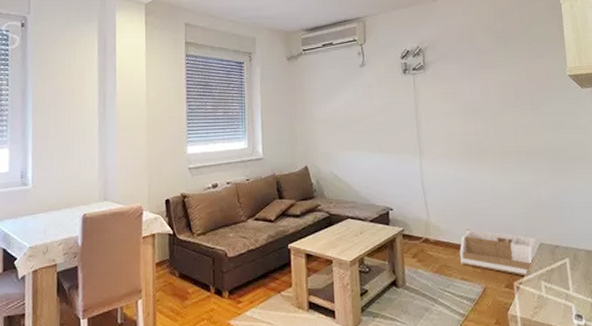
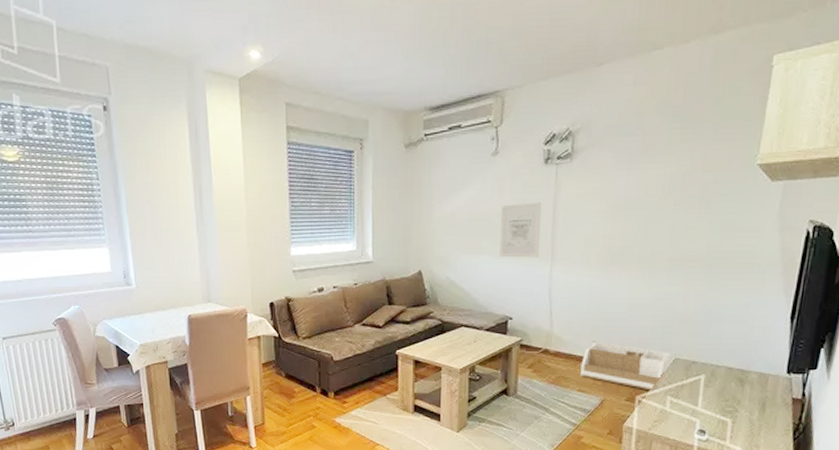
wall art: none [372,105,409,153] -> present [500,202,542,258]

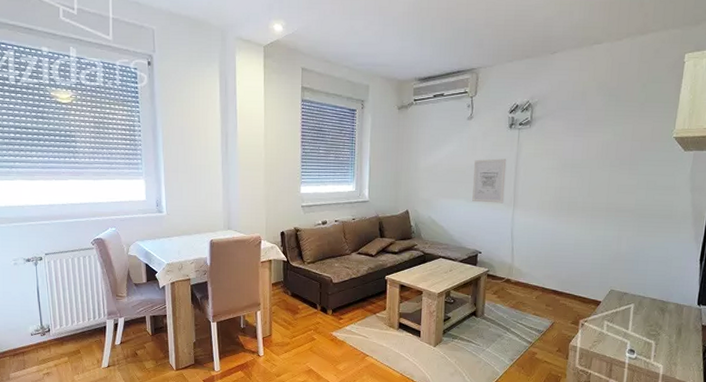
storage bin: present [580,341,672,391] -> none [535,273,608,316]

